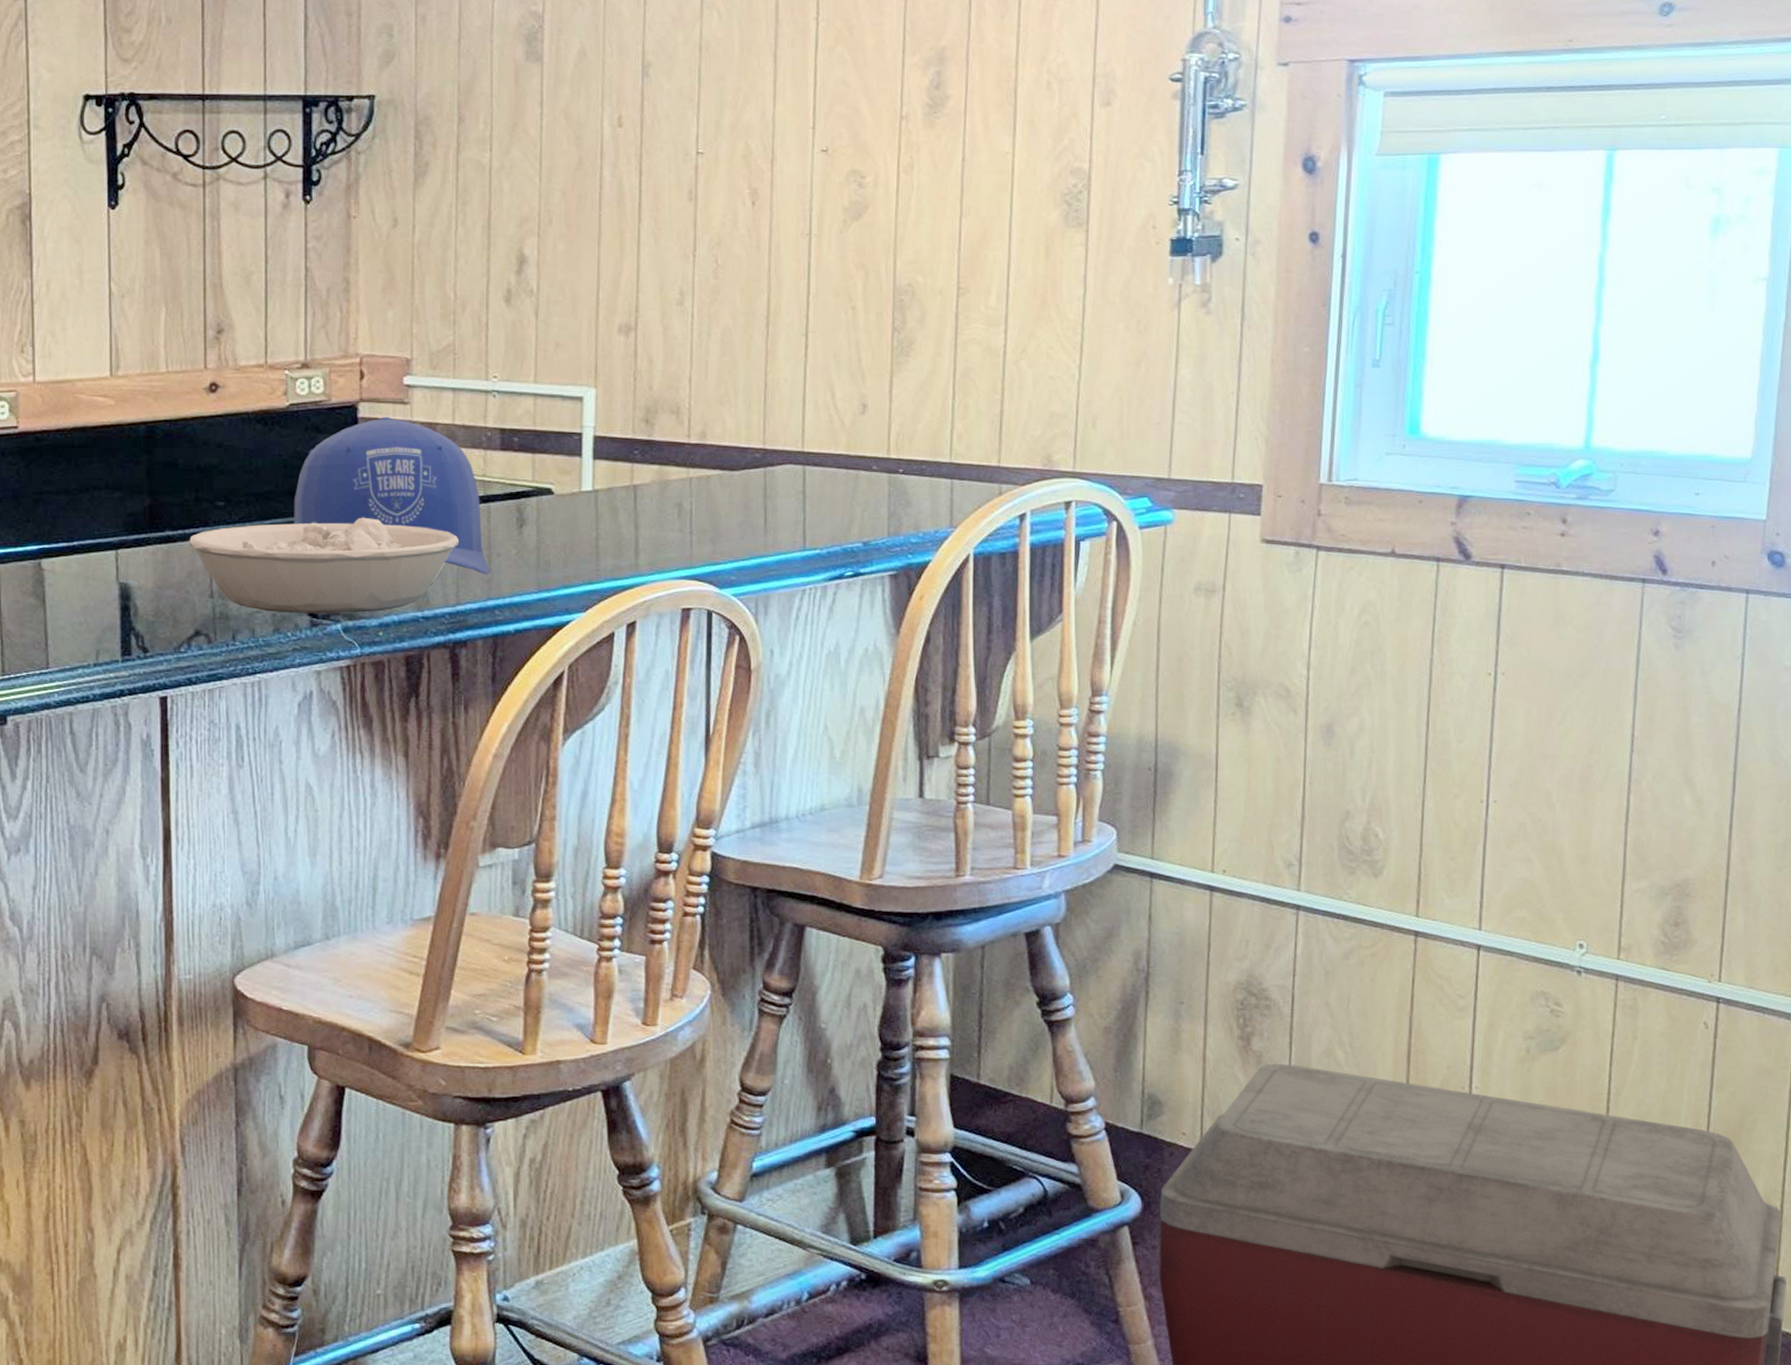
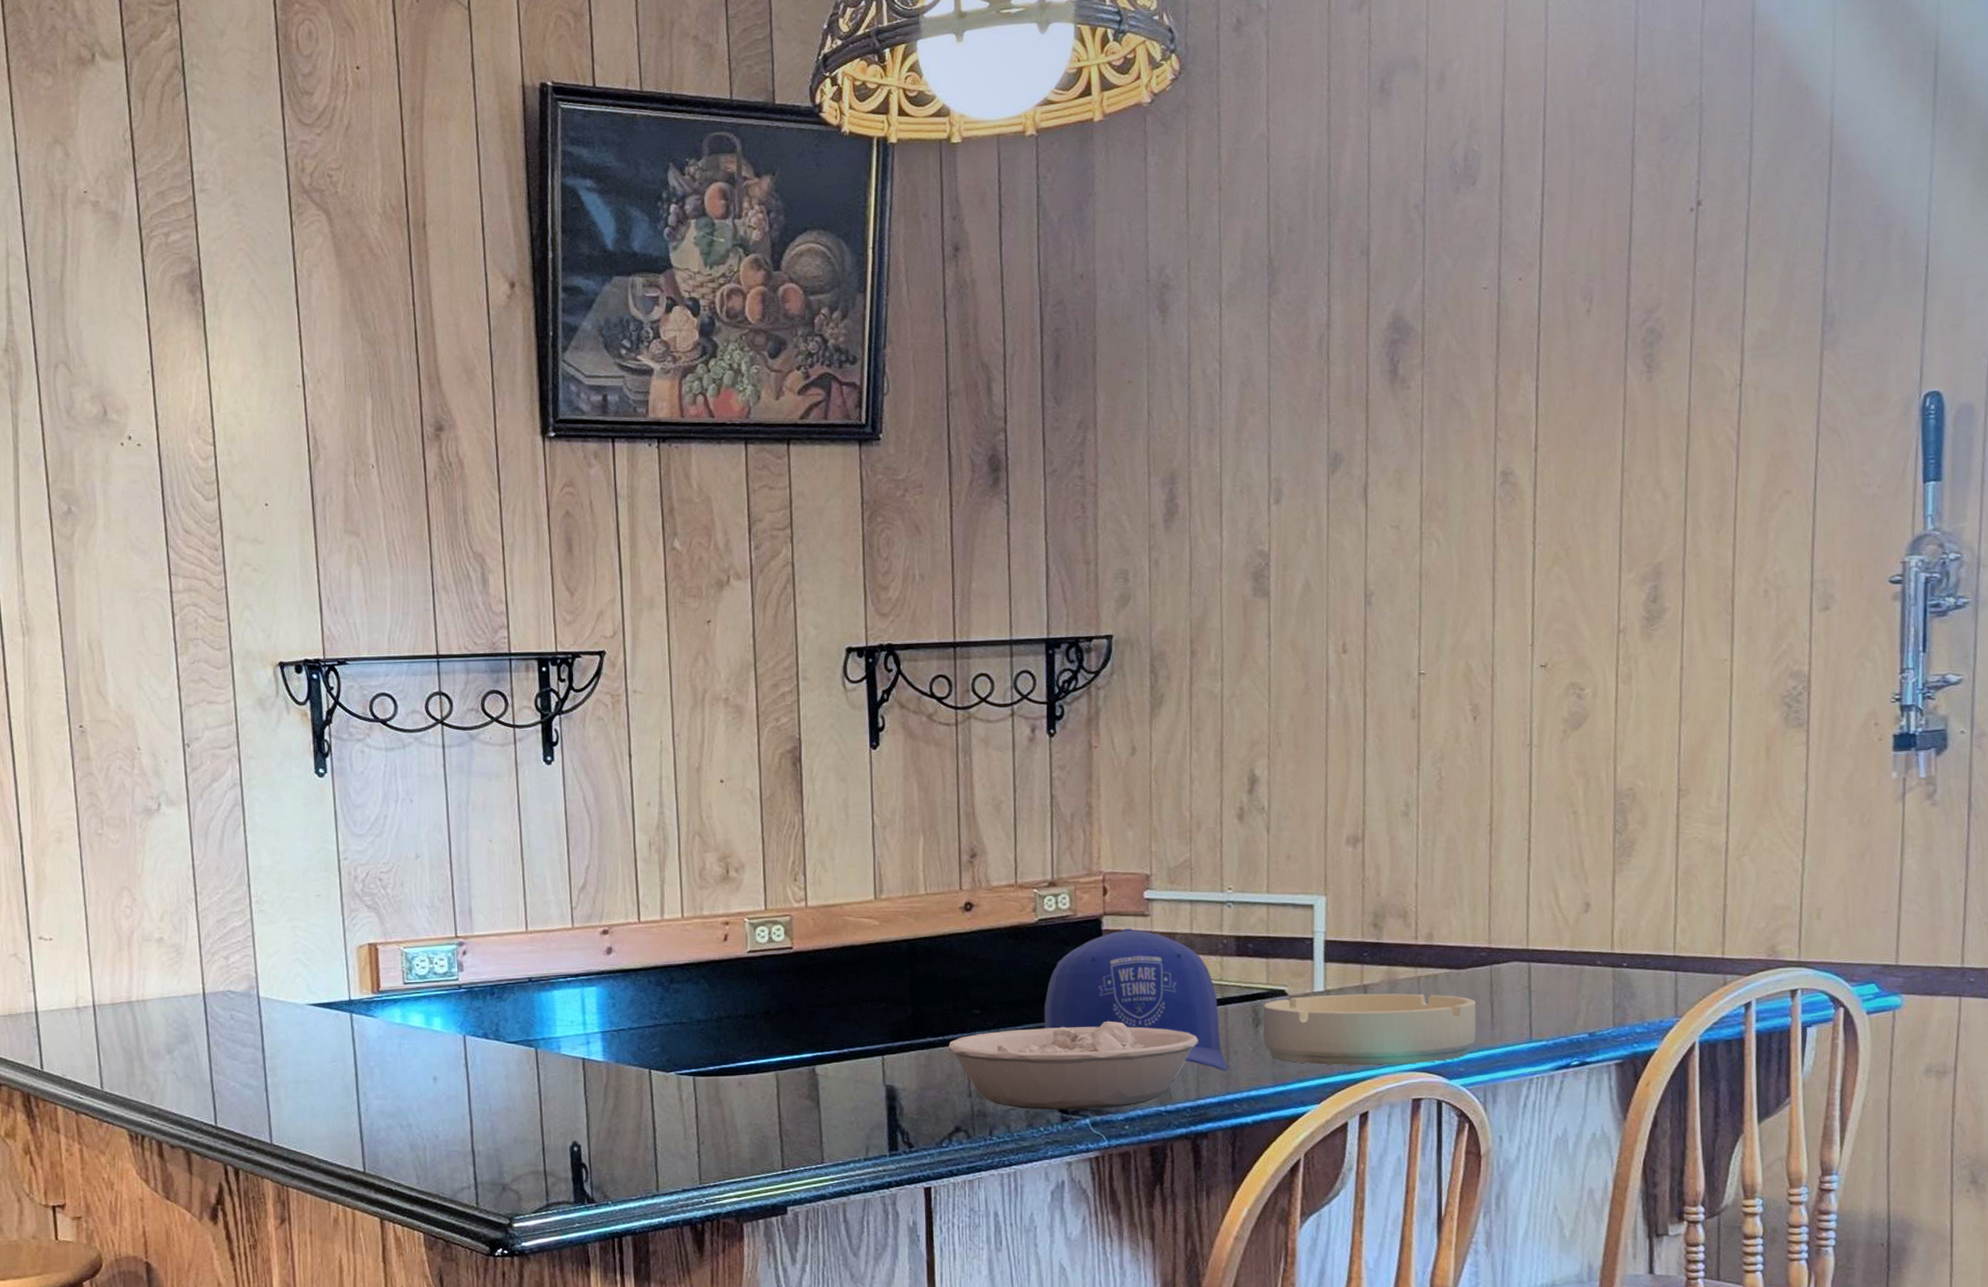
ashtray: none [528,494,749,572] -> present [1263,993,1476,1066]

